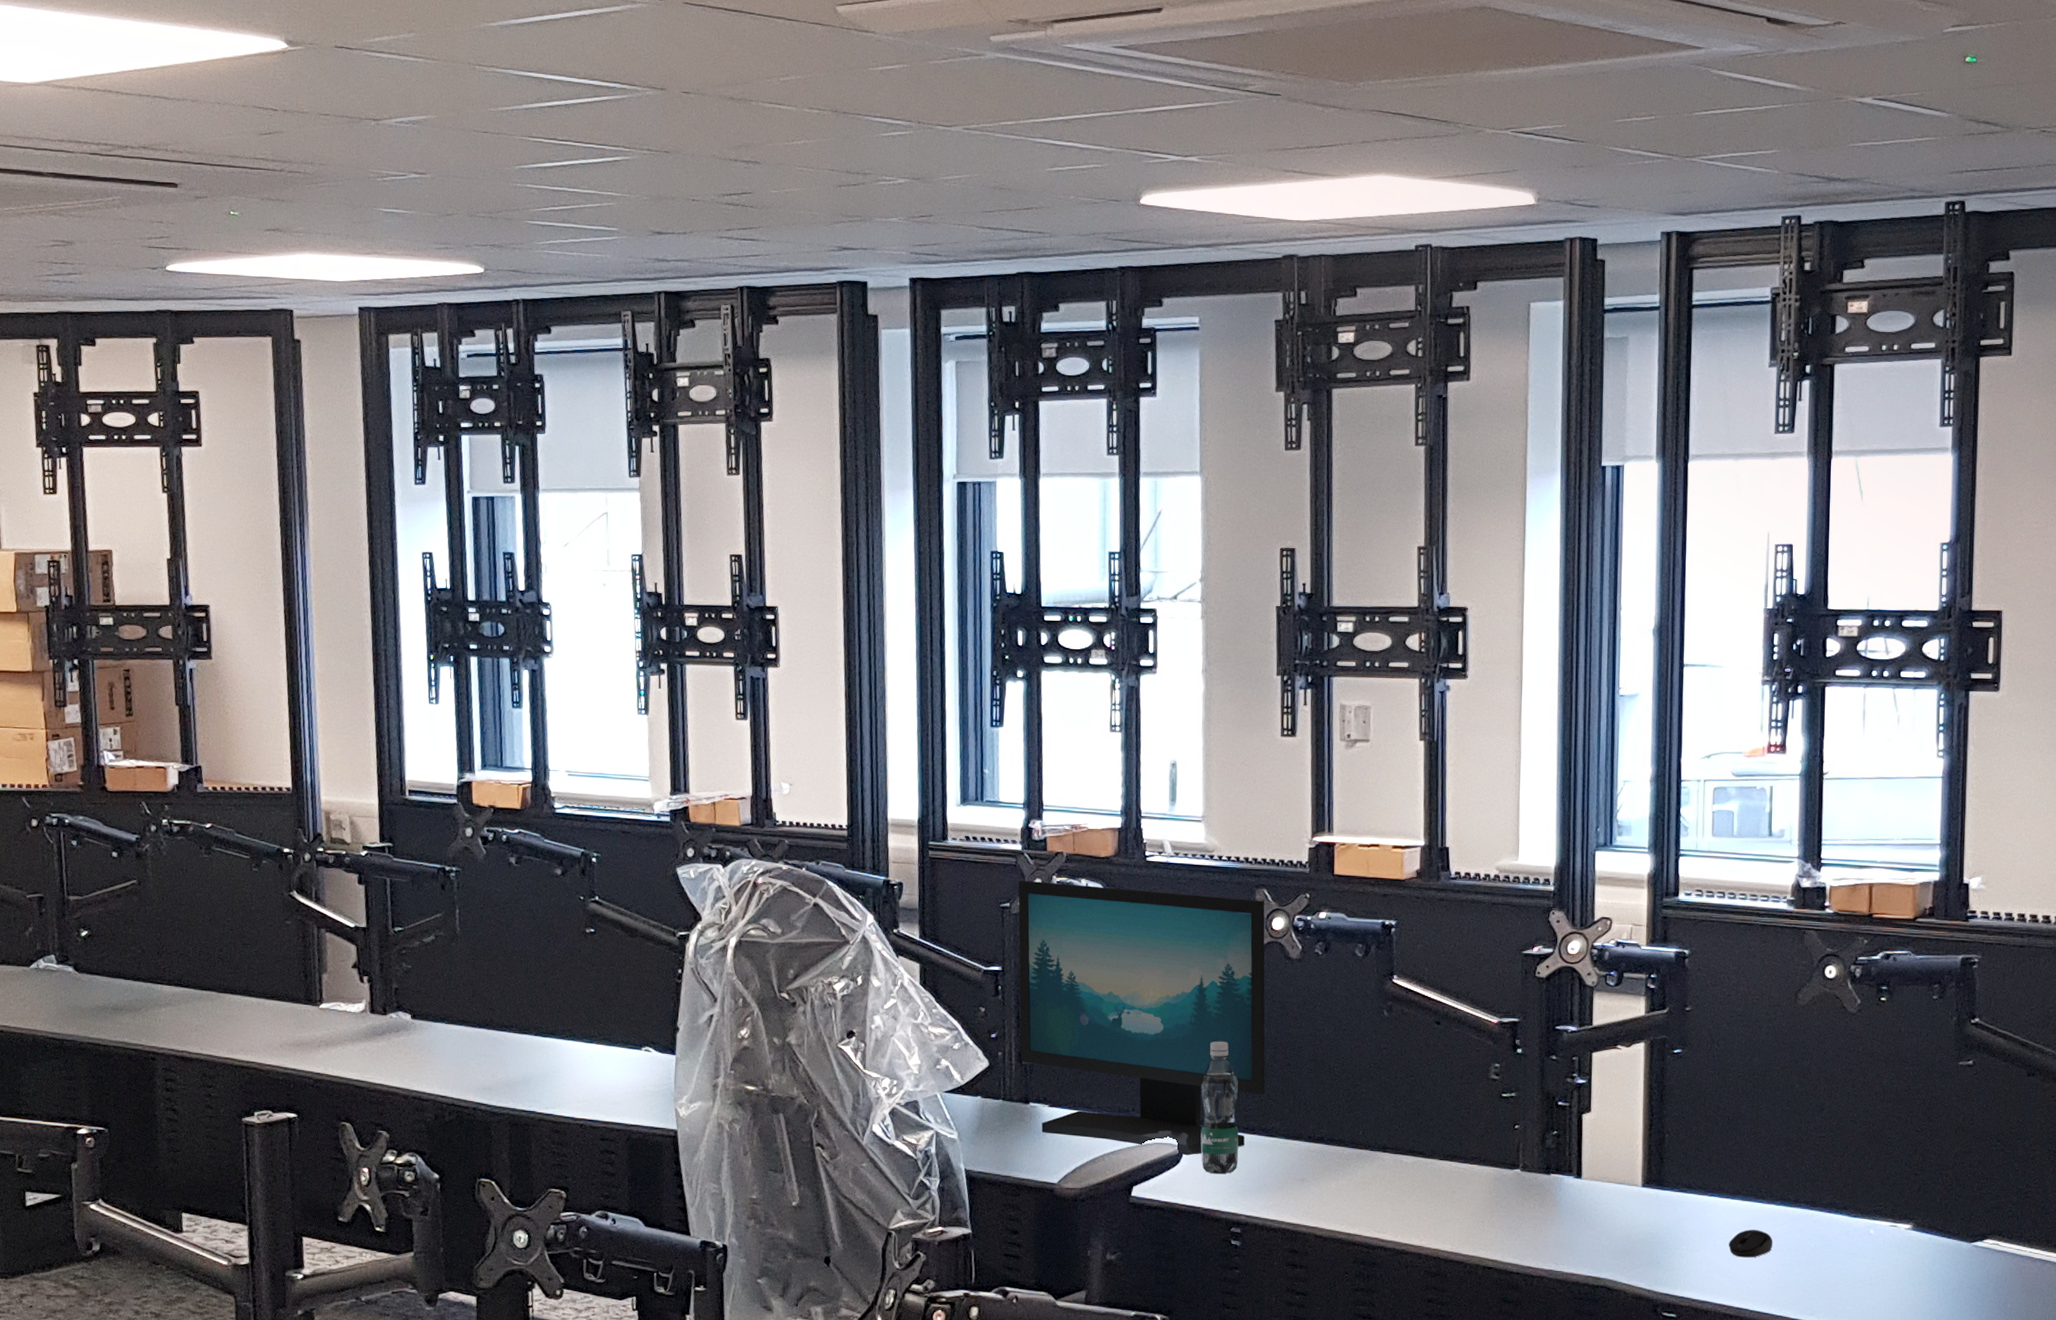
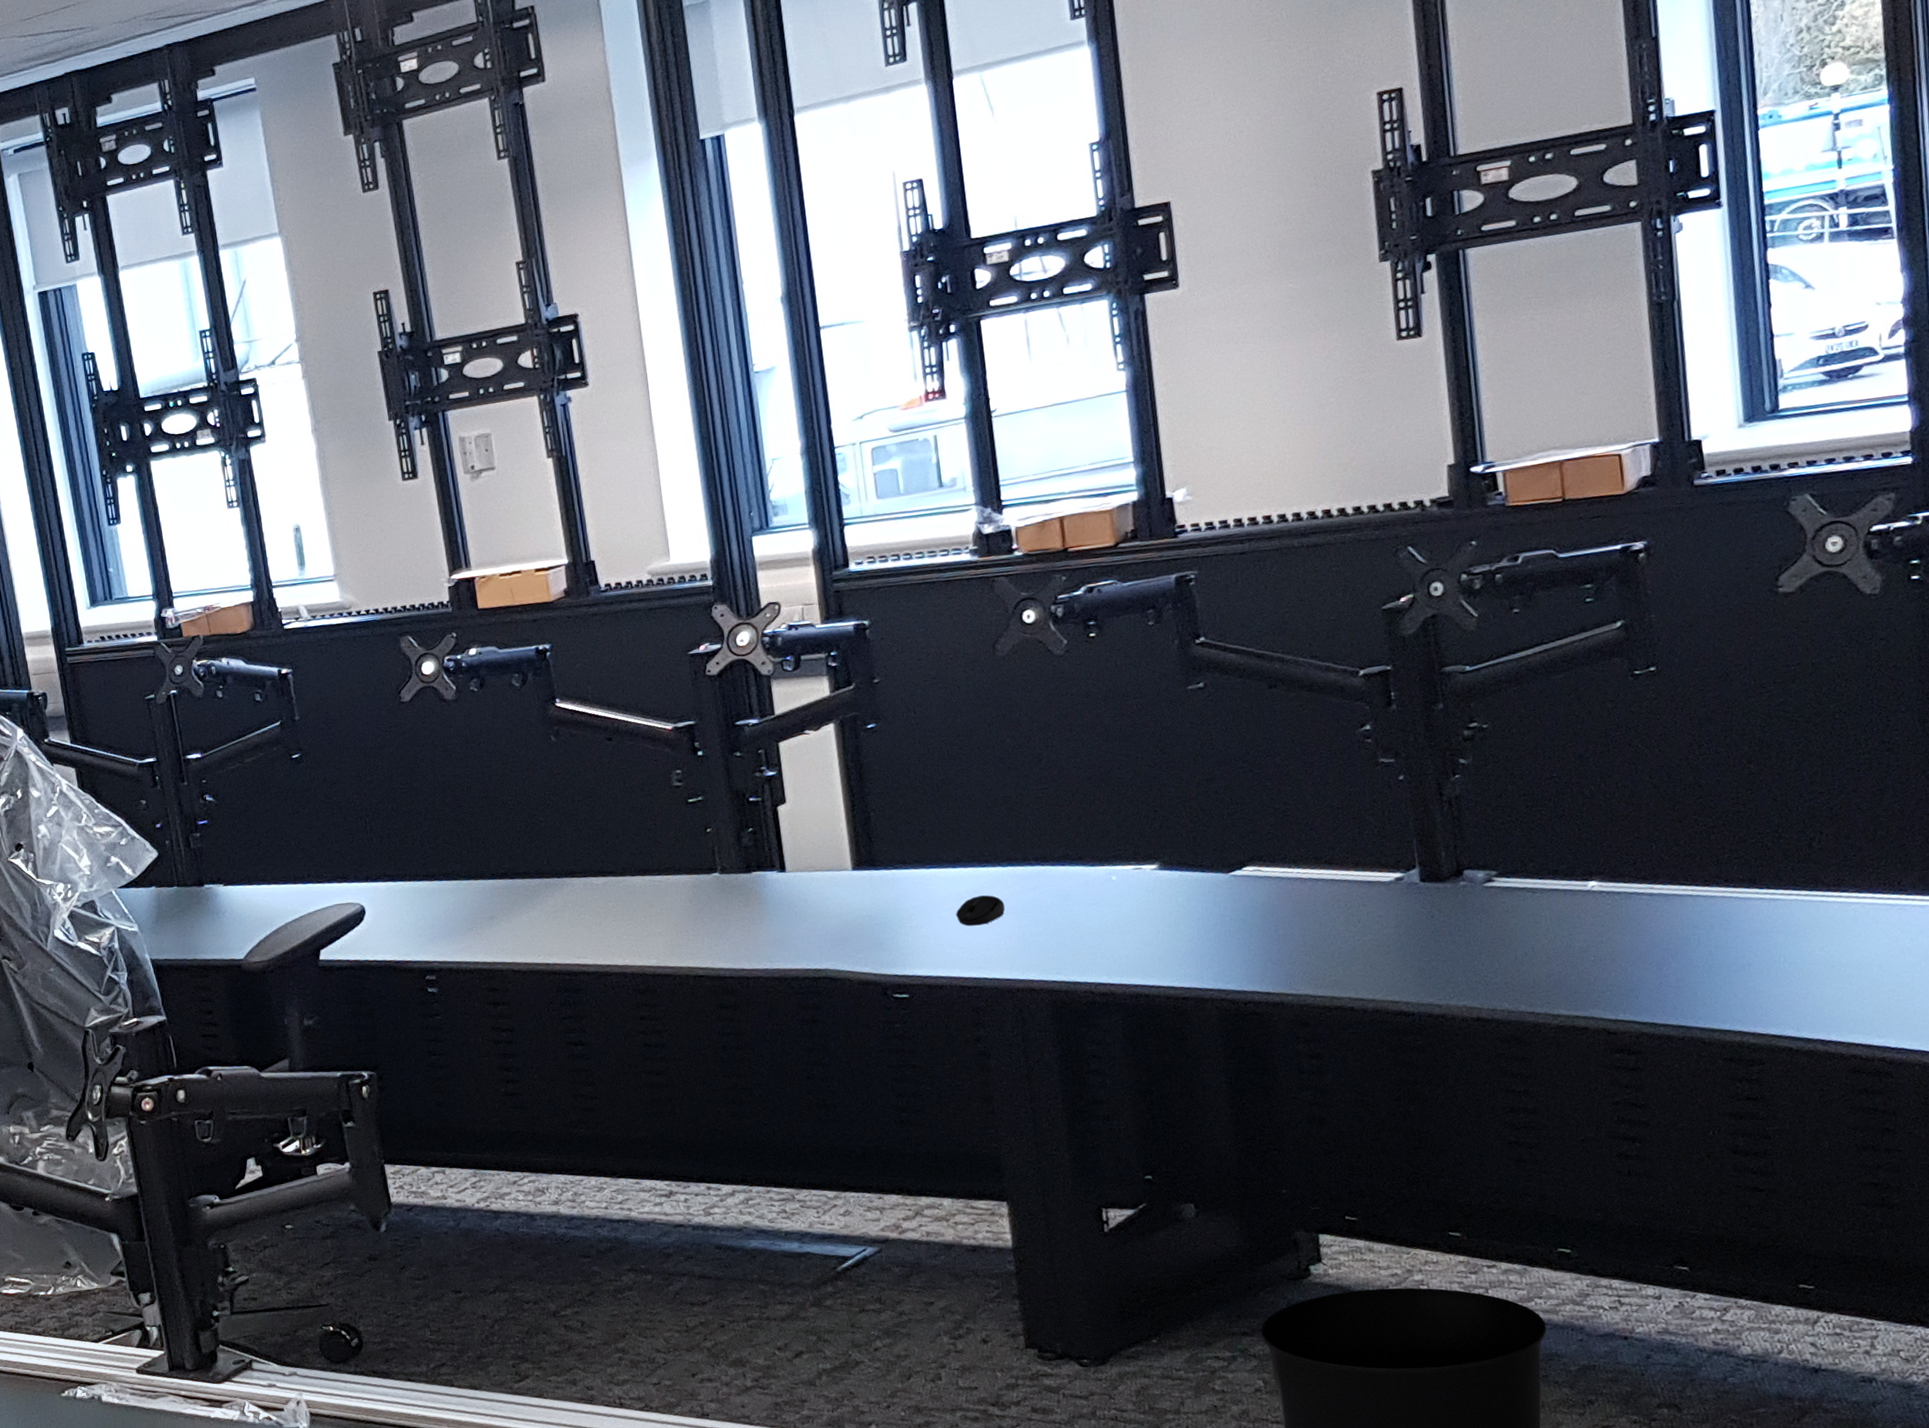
computer monitor: present [1018,880,1265,1156] -> none [159,647,440,912]
bottle: present [1200,1041,1239,1174] -> none [372,793,423,926]

